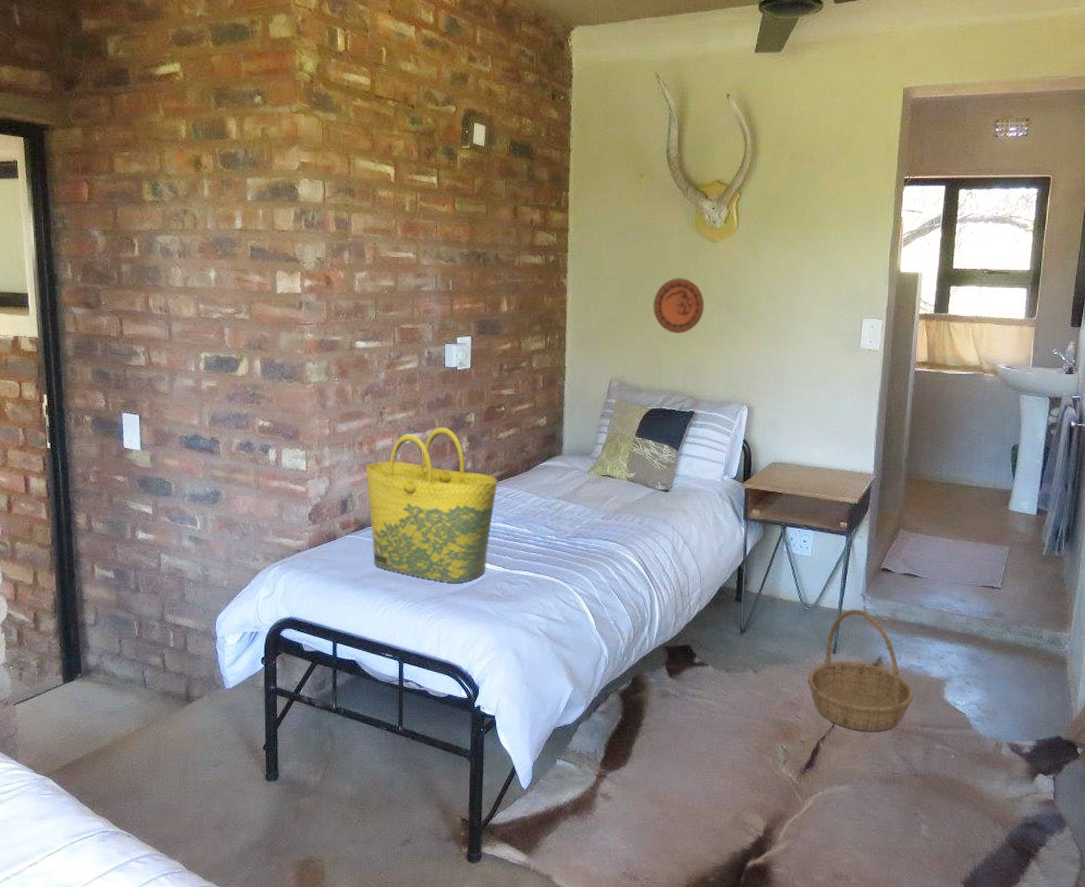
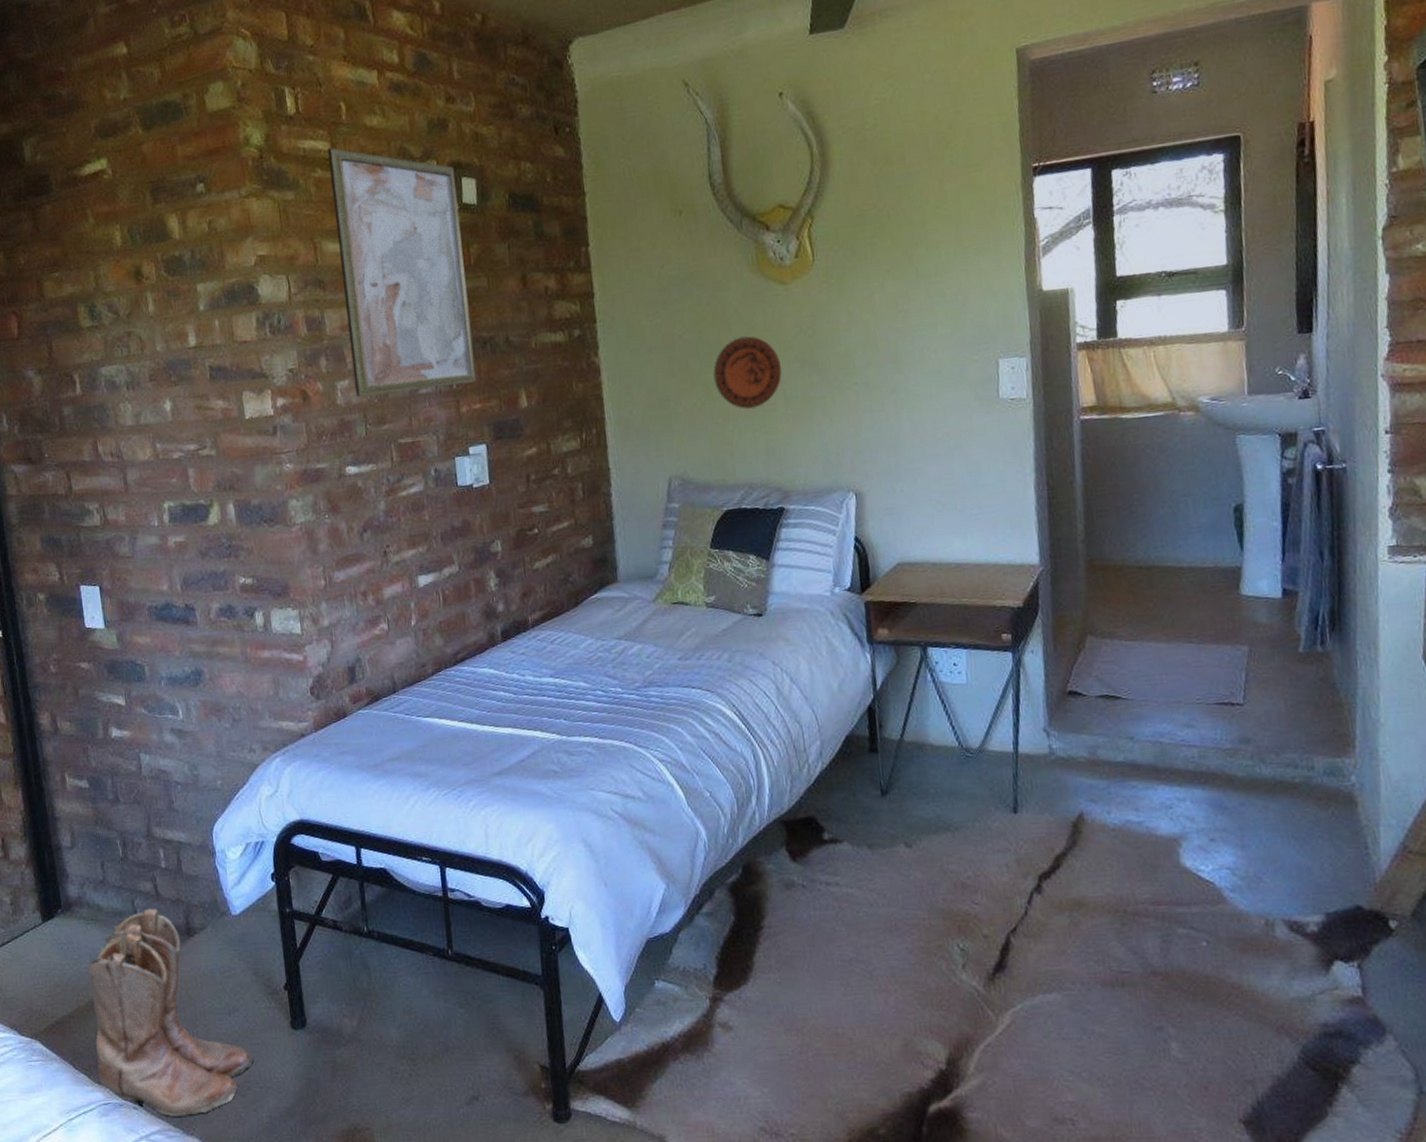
boots: none [97,678,233,844] -> present [86,908,255,1117]
tote bag: present [365,427,498,583] -> none [372,562,540,760]
wall art: none [368,83,470,287] -> present [328,147,477,397]
basket: present [808,609,914,731] -> none [982,749,1136,917]

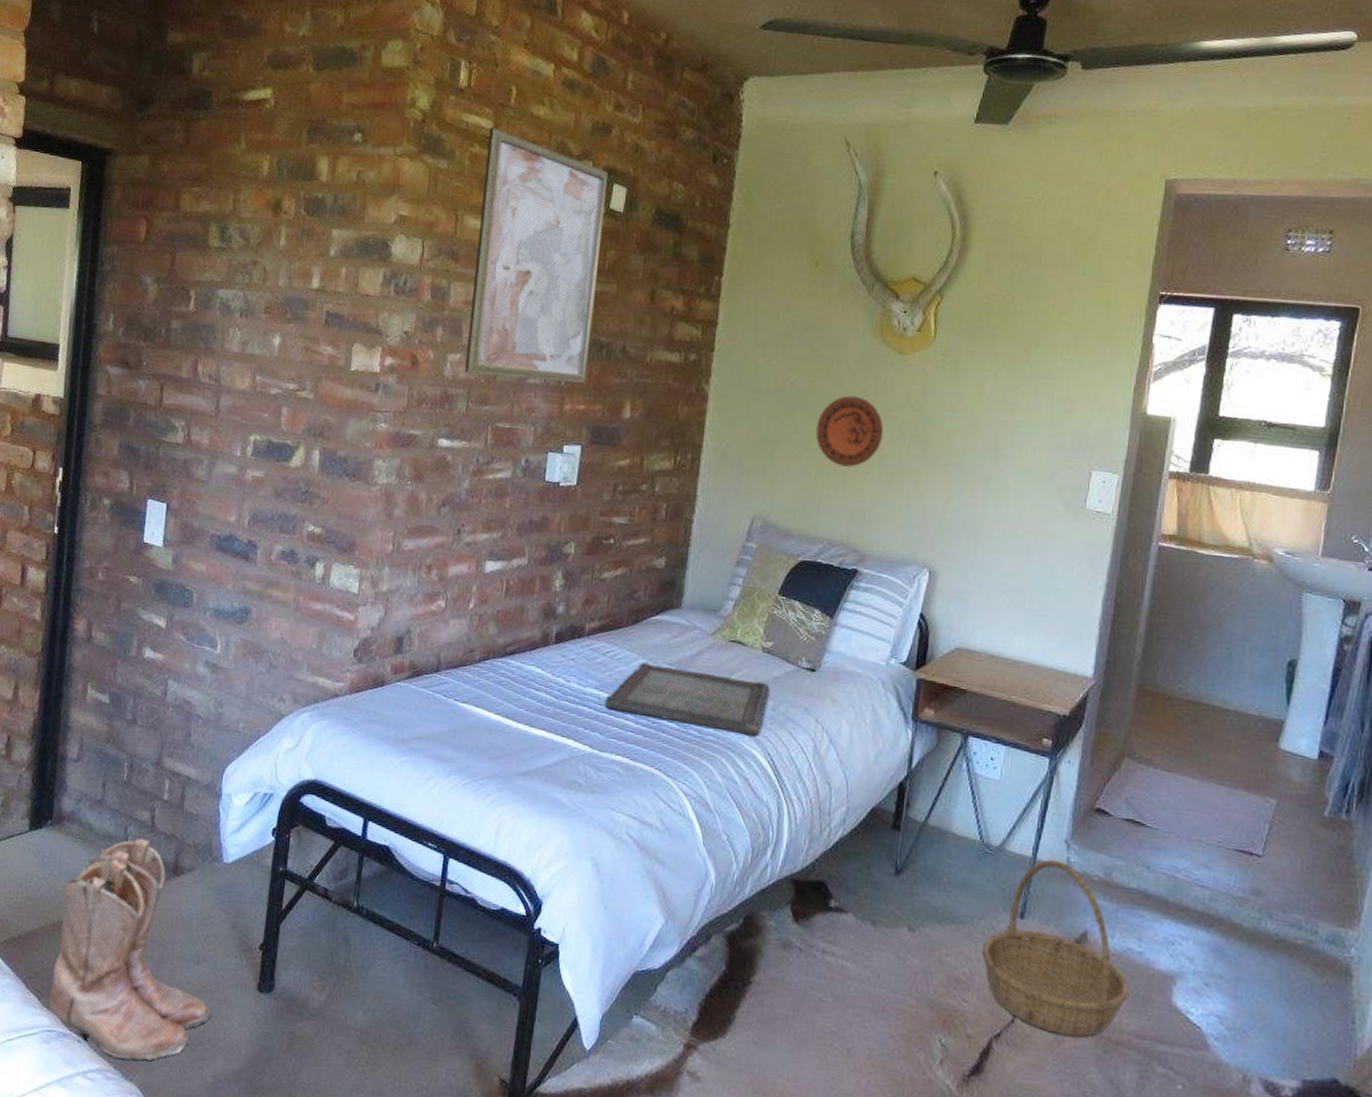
serving tray: none [563,636,722,695] -> present [605,662,770,737]
basket: none [982,749,1136,917] -> present [982,859,1129,1037]

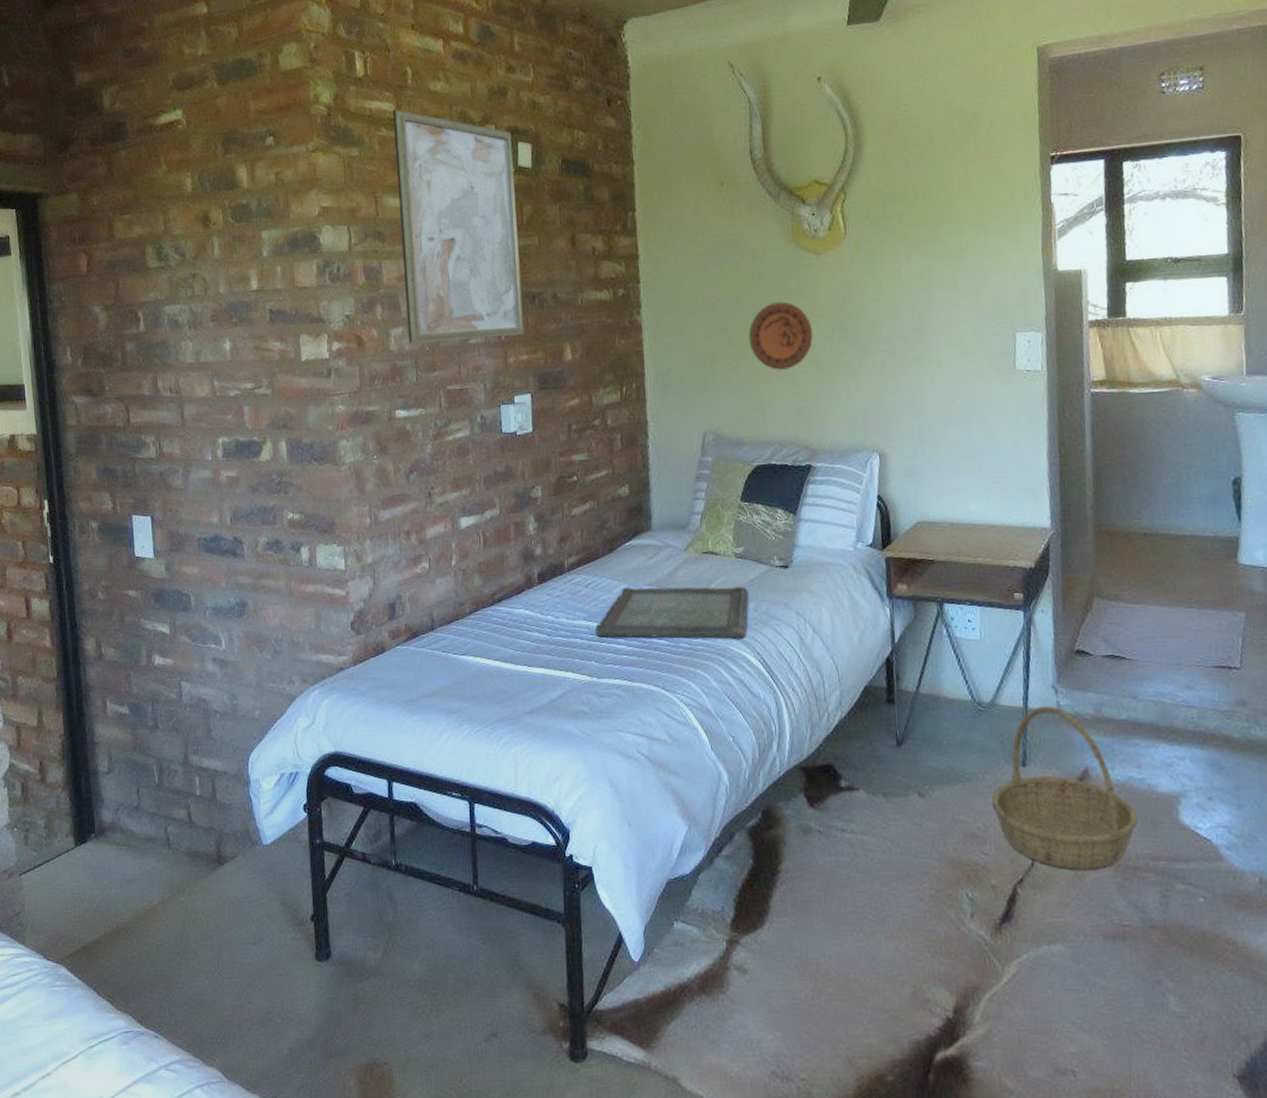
boots: present [48,838,213,1061] -> none [115,835,278,1046]

